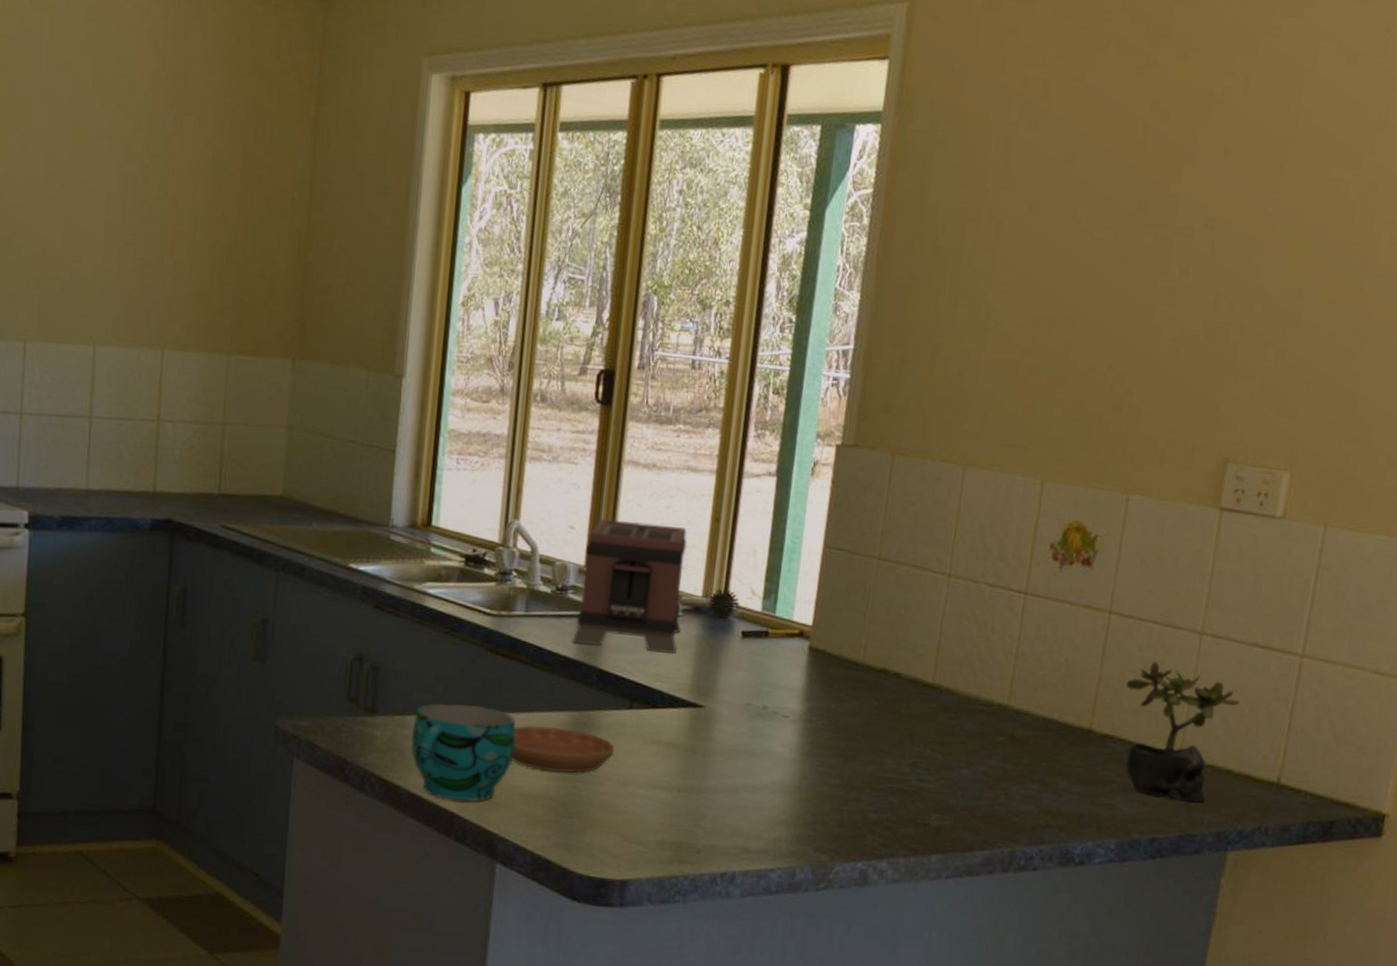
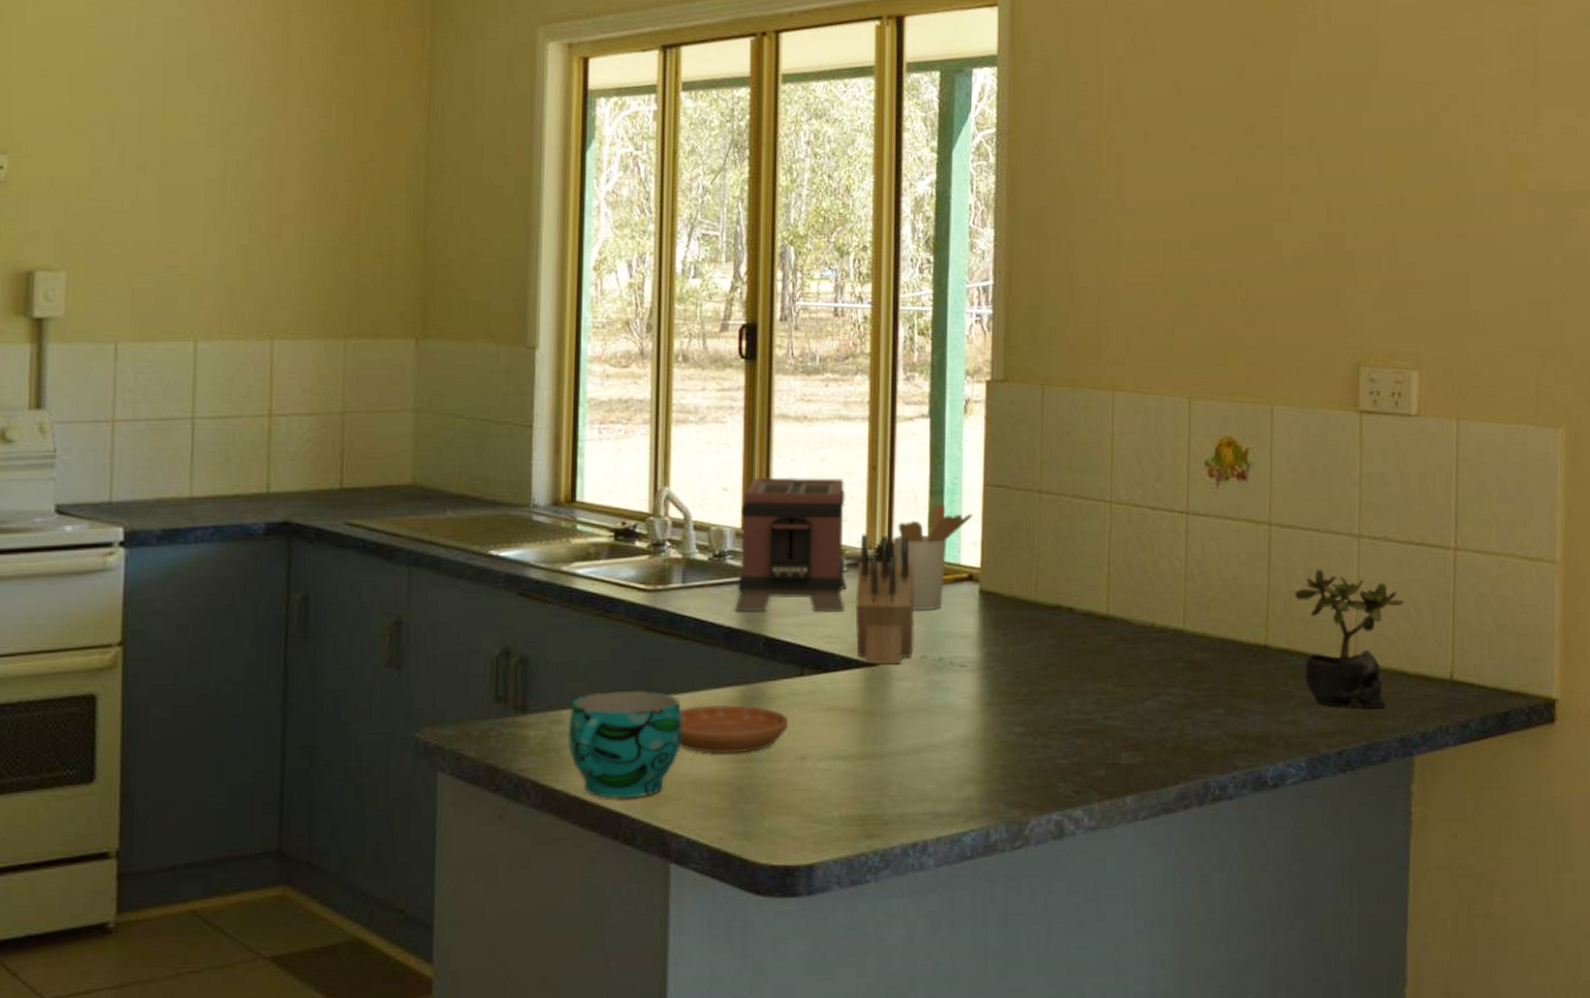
knife block: none [685,582,747,709] -> present [855,534,914,665]
utensil holder: none [728,560,810,662] -> present [892,503,973,611]

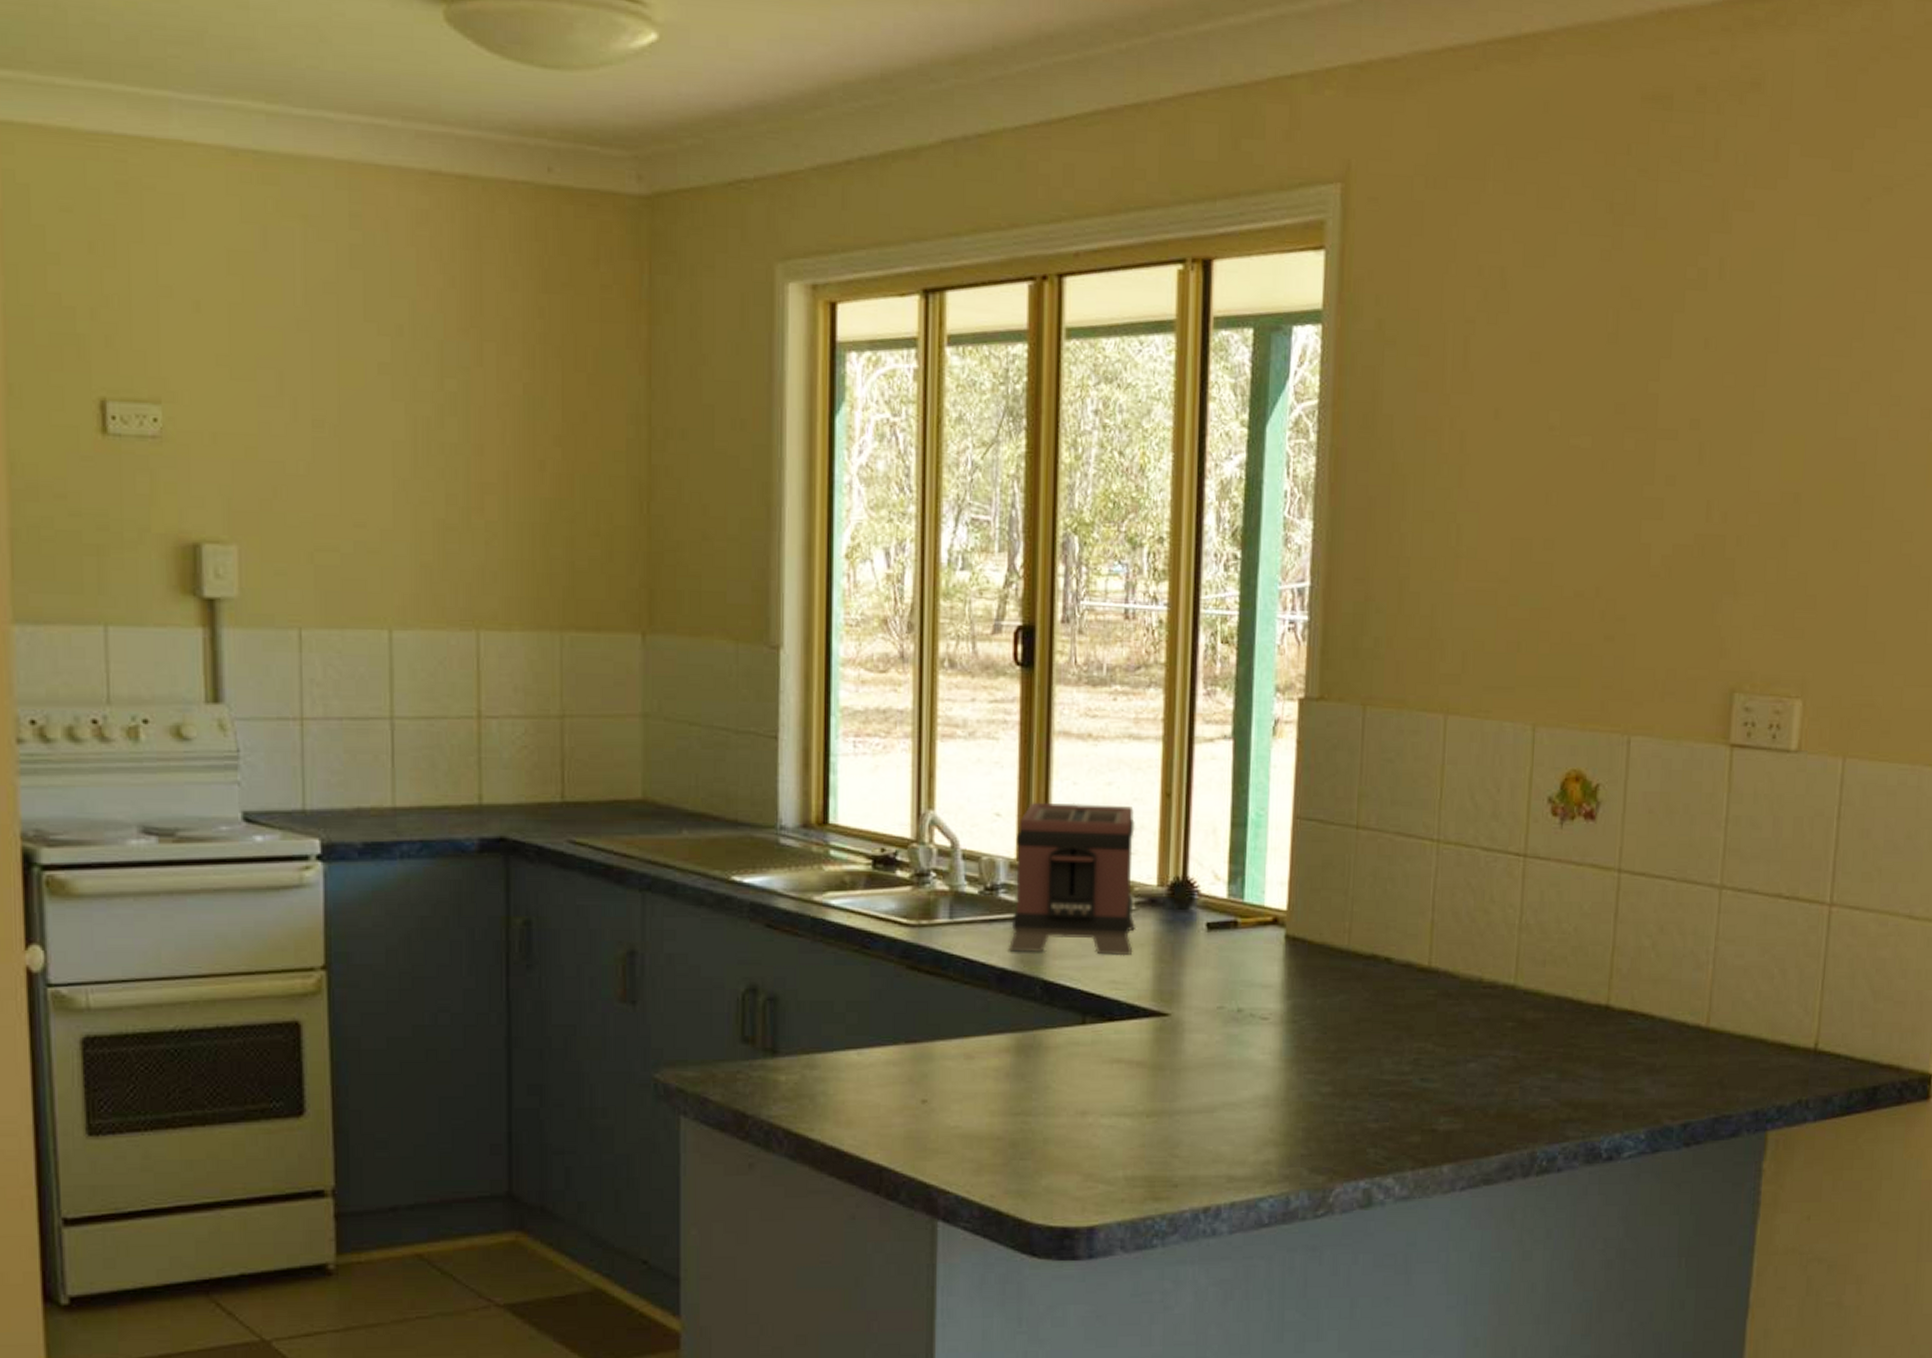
cup: present [567,690,682,799] -> none [823,1034,950,1151]
saucer: present [679,704,789,754] -> none [947,1052,1069,1107]
knife block: present [855,534,914,665] -> none [1144,869,1211,1015]
utensil holder: present [892,503,973,611] -> none [1187,837,1280,957]
succulent plant: present [1294,568,1405,709] -> none [1643,922,1769,1079]

